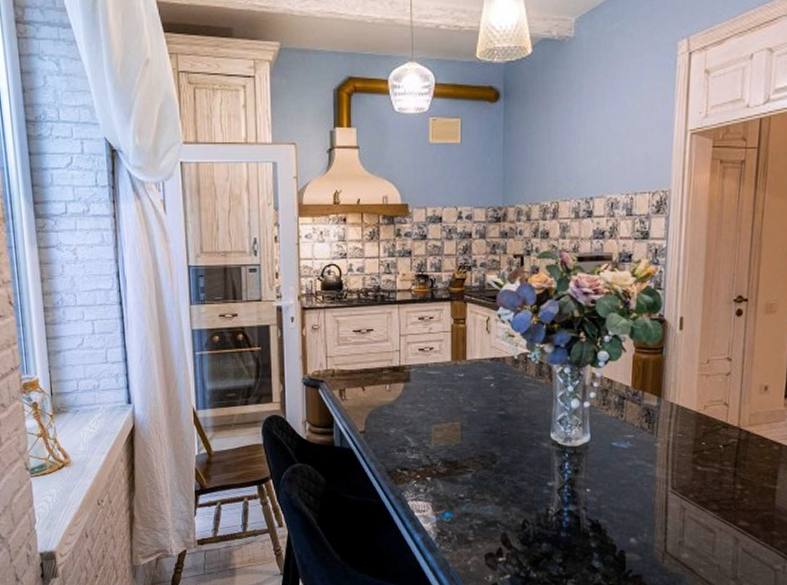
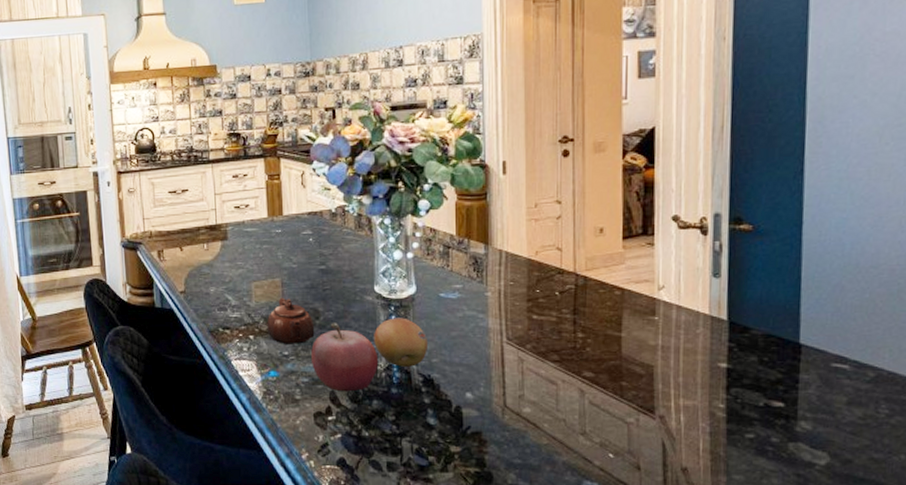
teapot: none [444,441,491,487] -> present [266,297,315,344]
fruit: none [486,467,550,535] -> present [311,323,379,392]
fruit: none [547,464,599,512] -> present [374,317,429,367]

